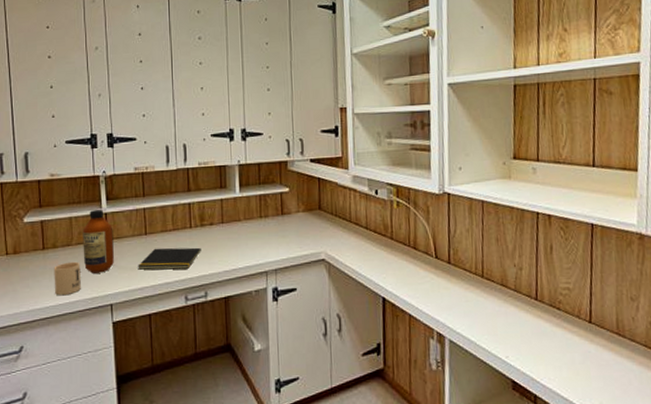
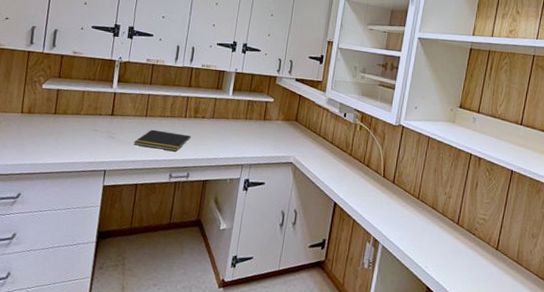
mug: present [54,261,81,296] -> none [58,128,85,156]
bottle: present [82,209,114,274] -> none [88,88,119,143]

